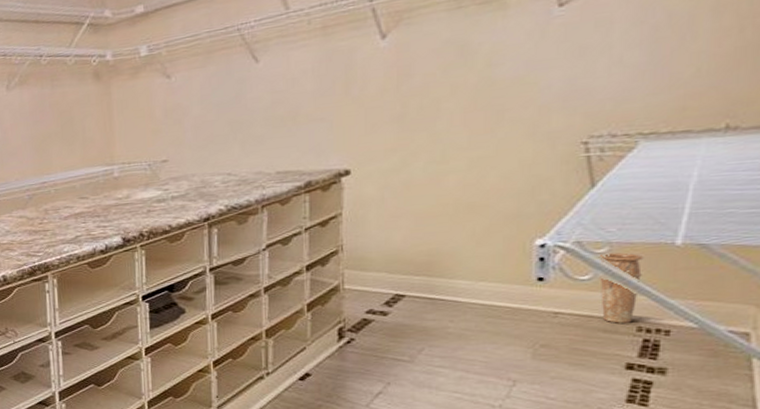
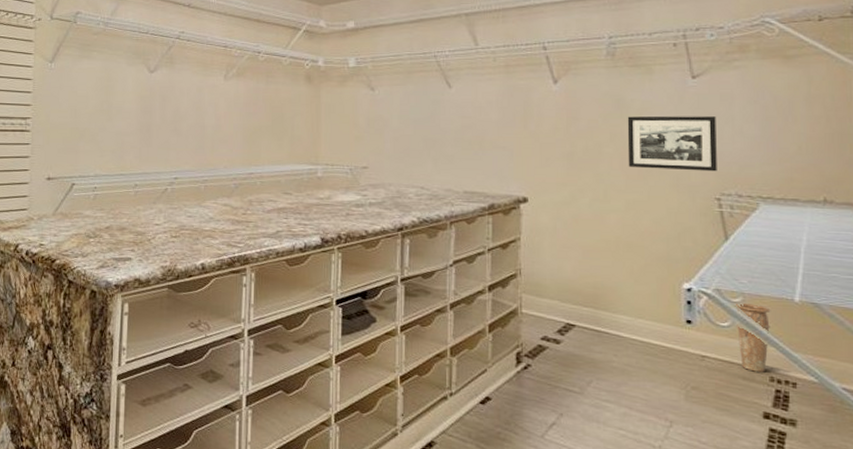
picture frame: none [472,48,588,121] -> present [627,116,717,172]

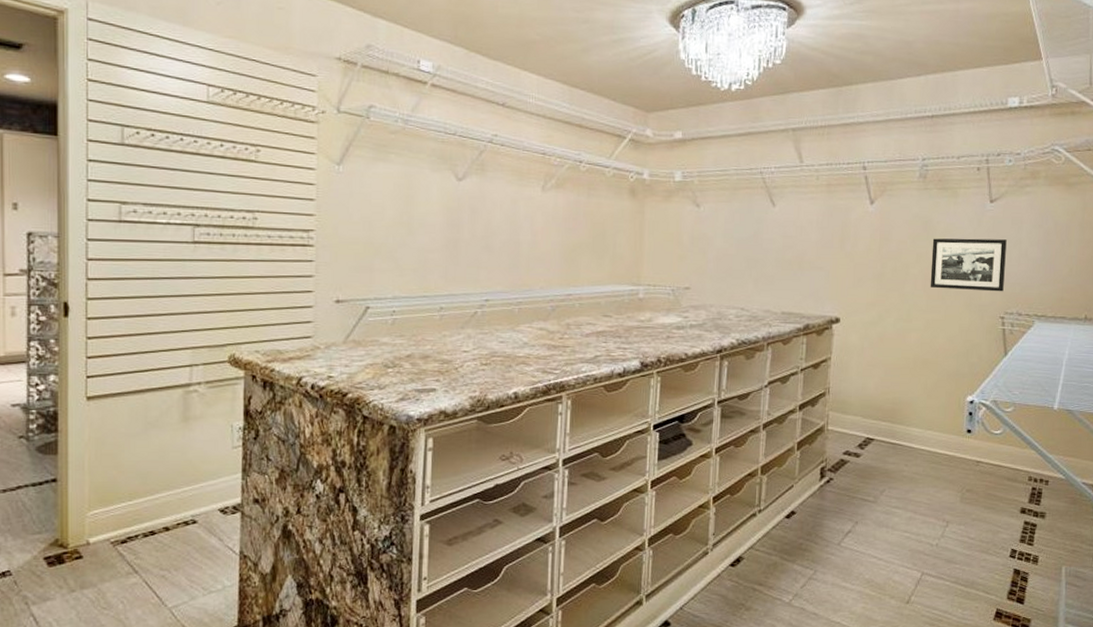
vase: present [735,303,771,372] -> none [1007,412,1035,473]

